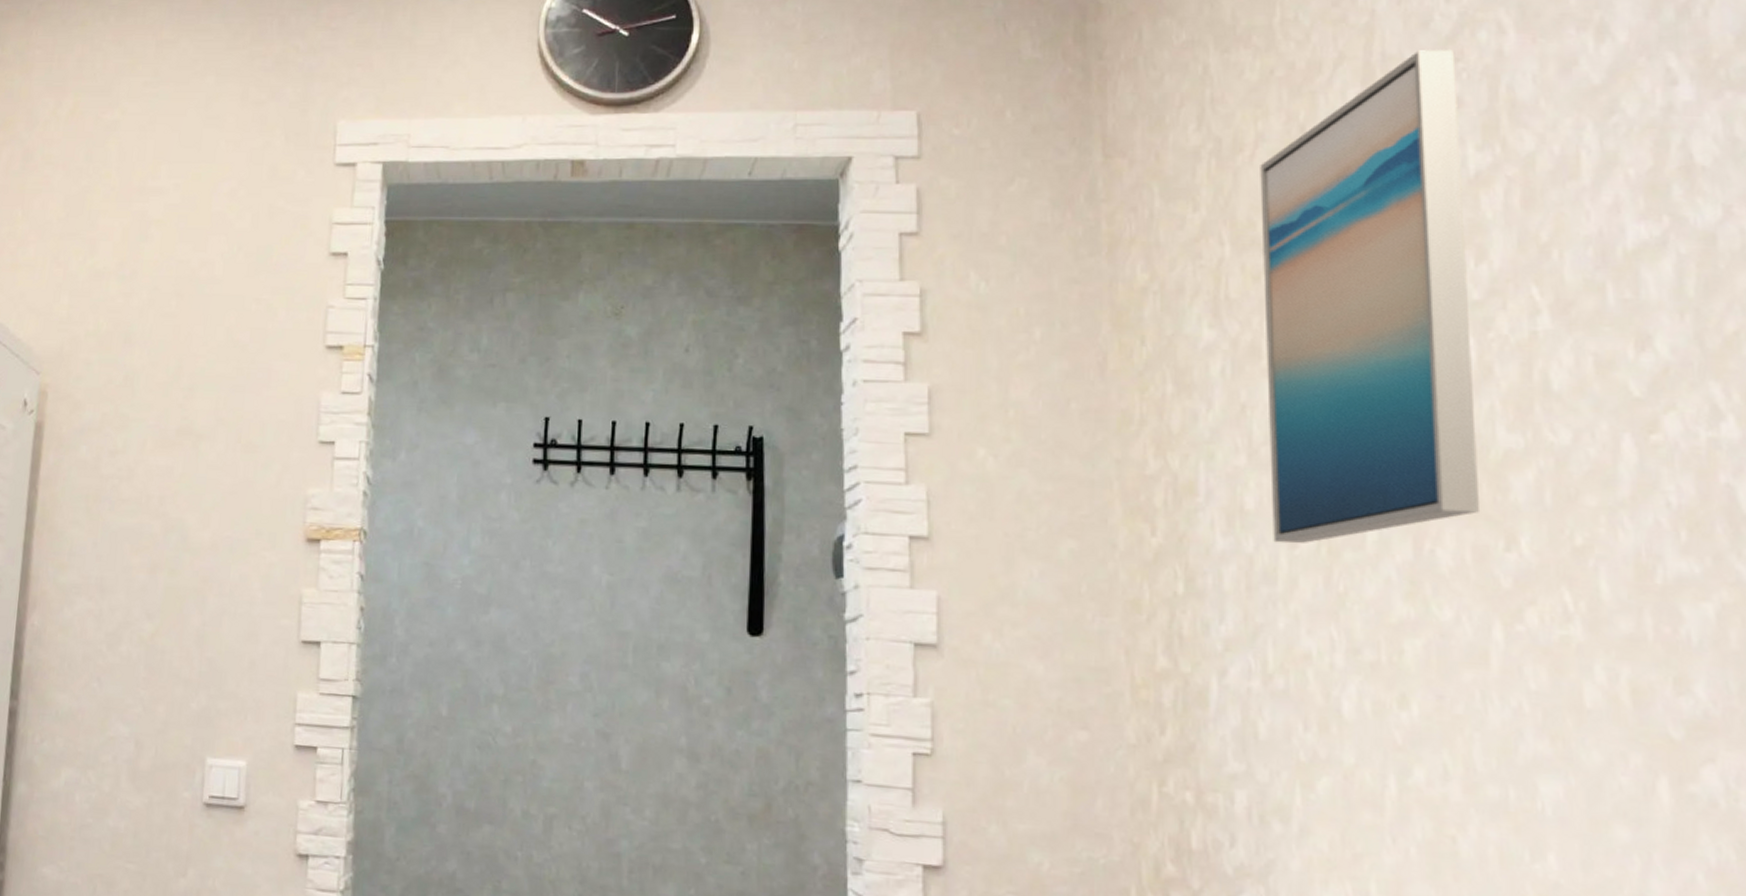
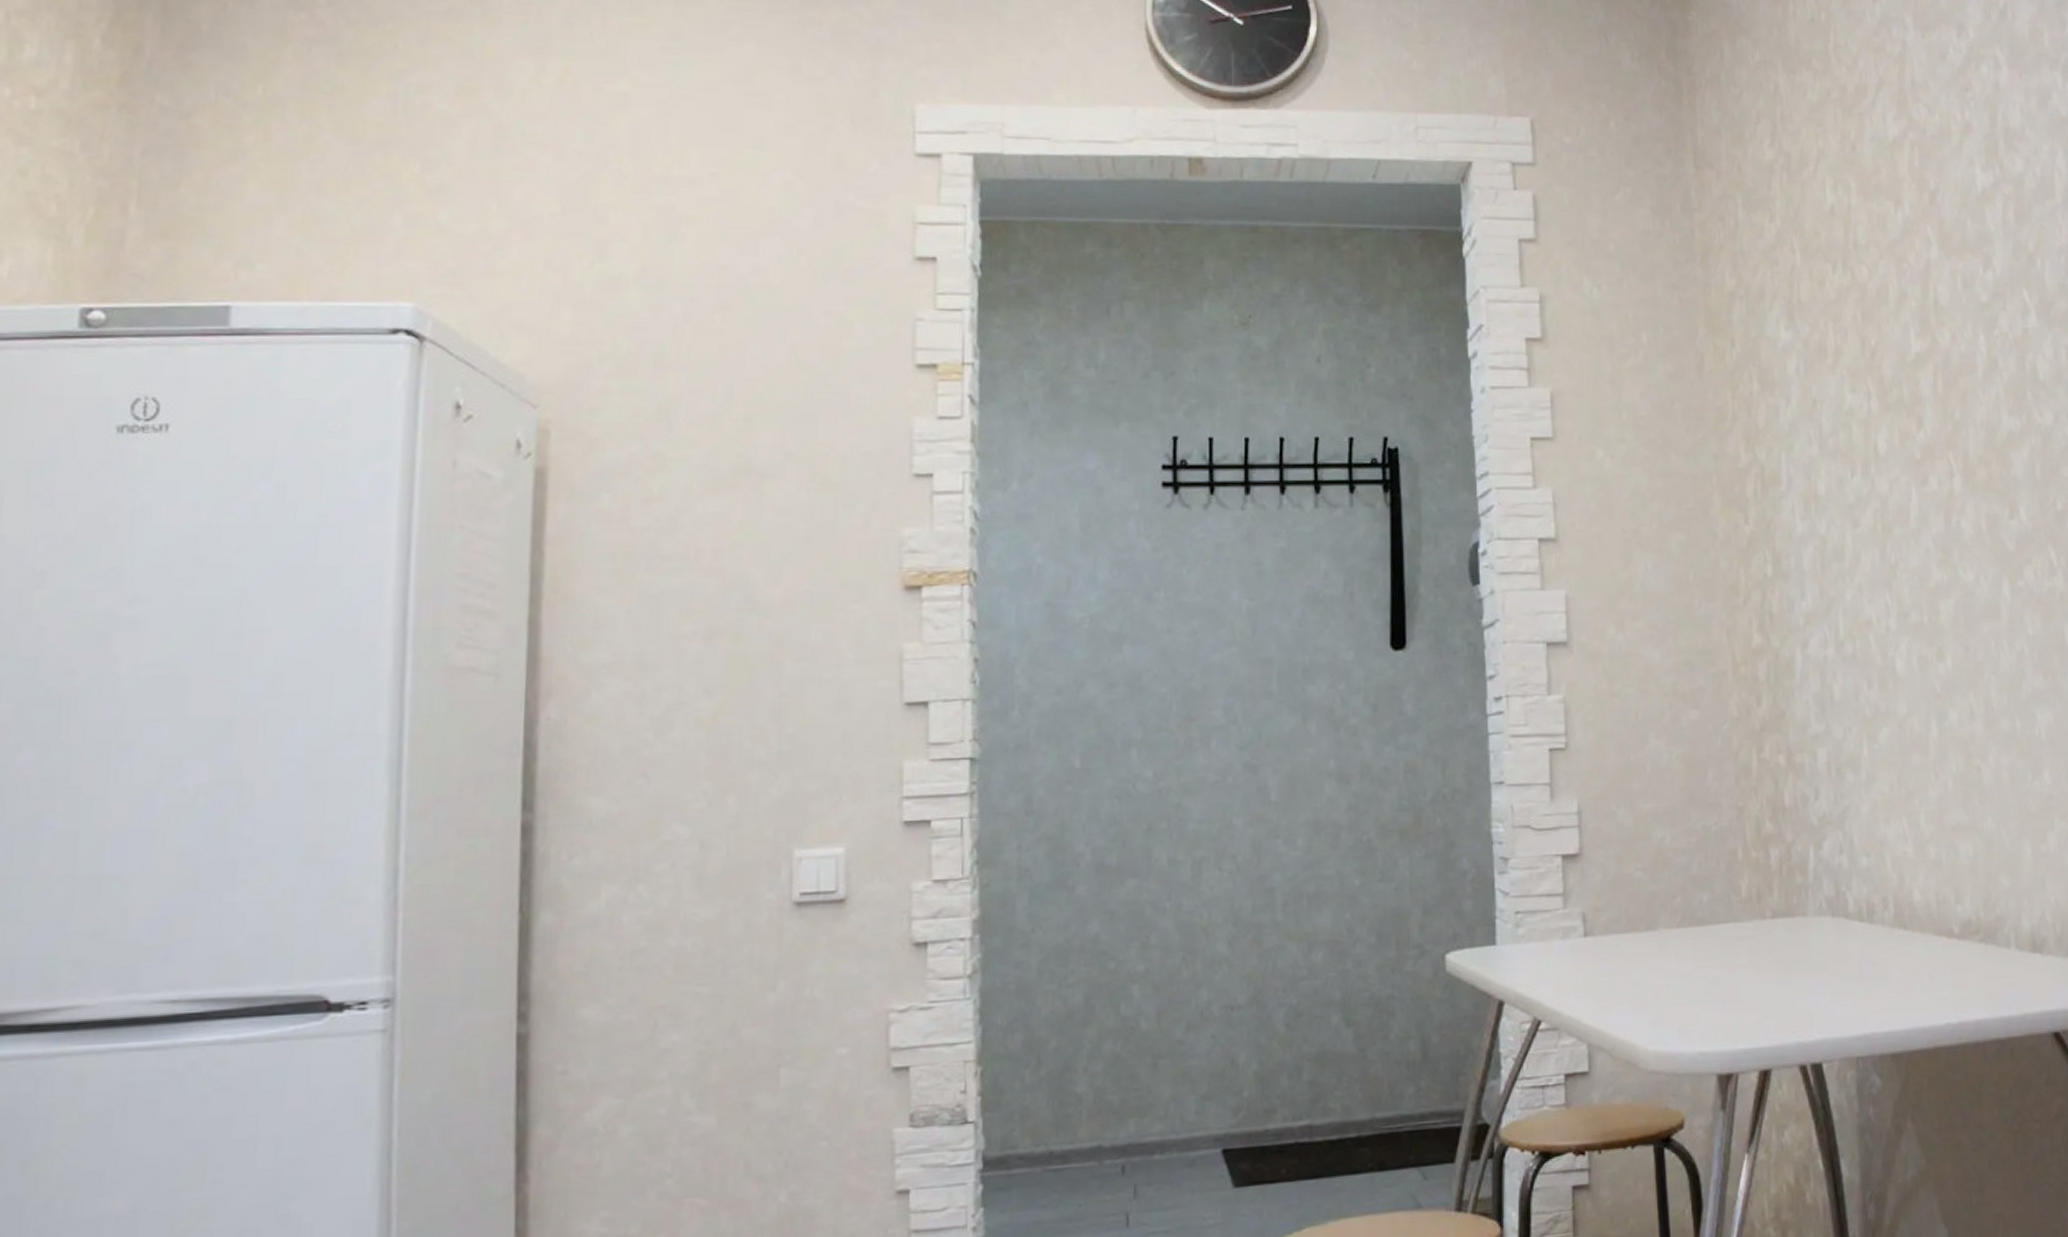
wall art: present [1260,50,1481,544] -> none [1821,80,1992,524]

